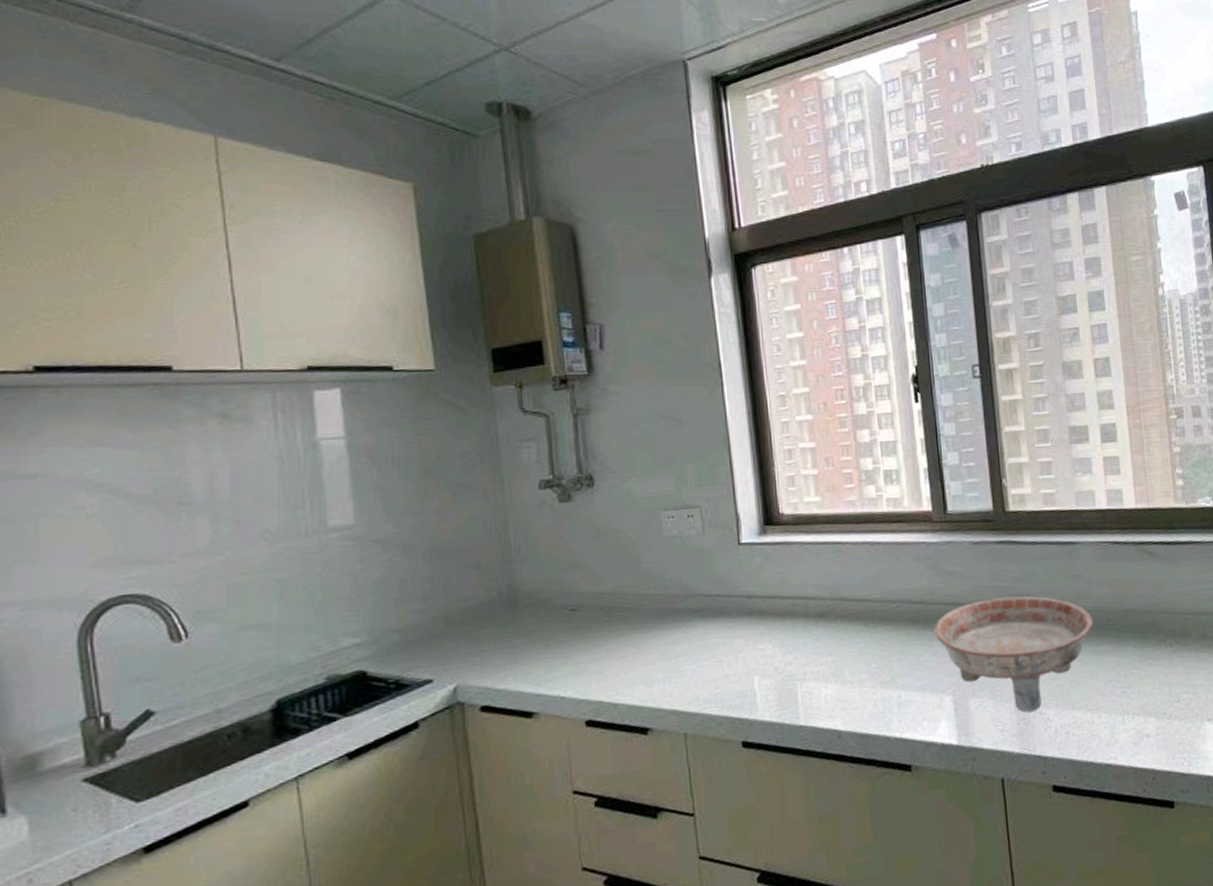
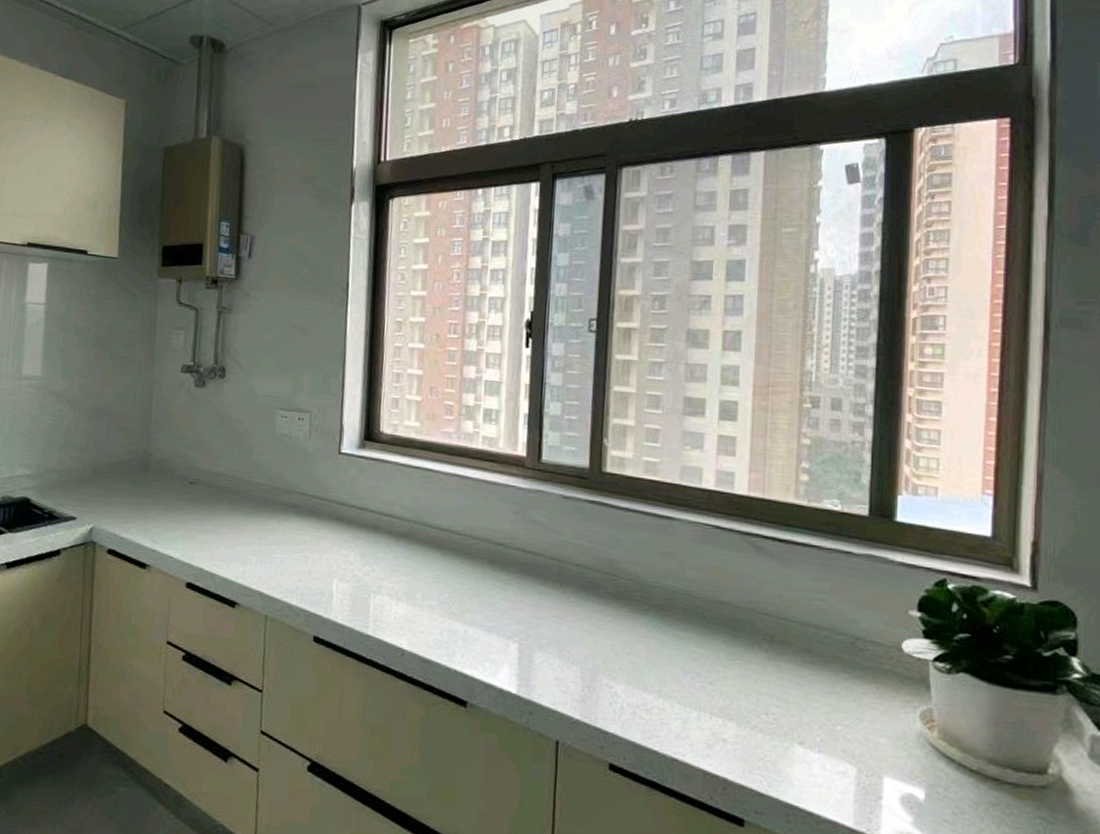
ceramic bowl: present [934,595,1093,713] -> none [510,555,681,682]

